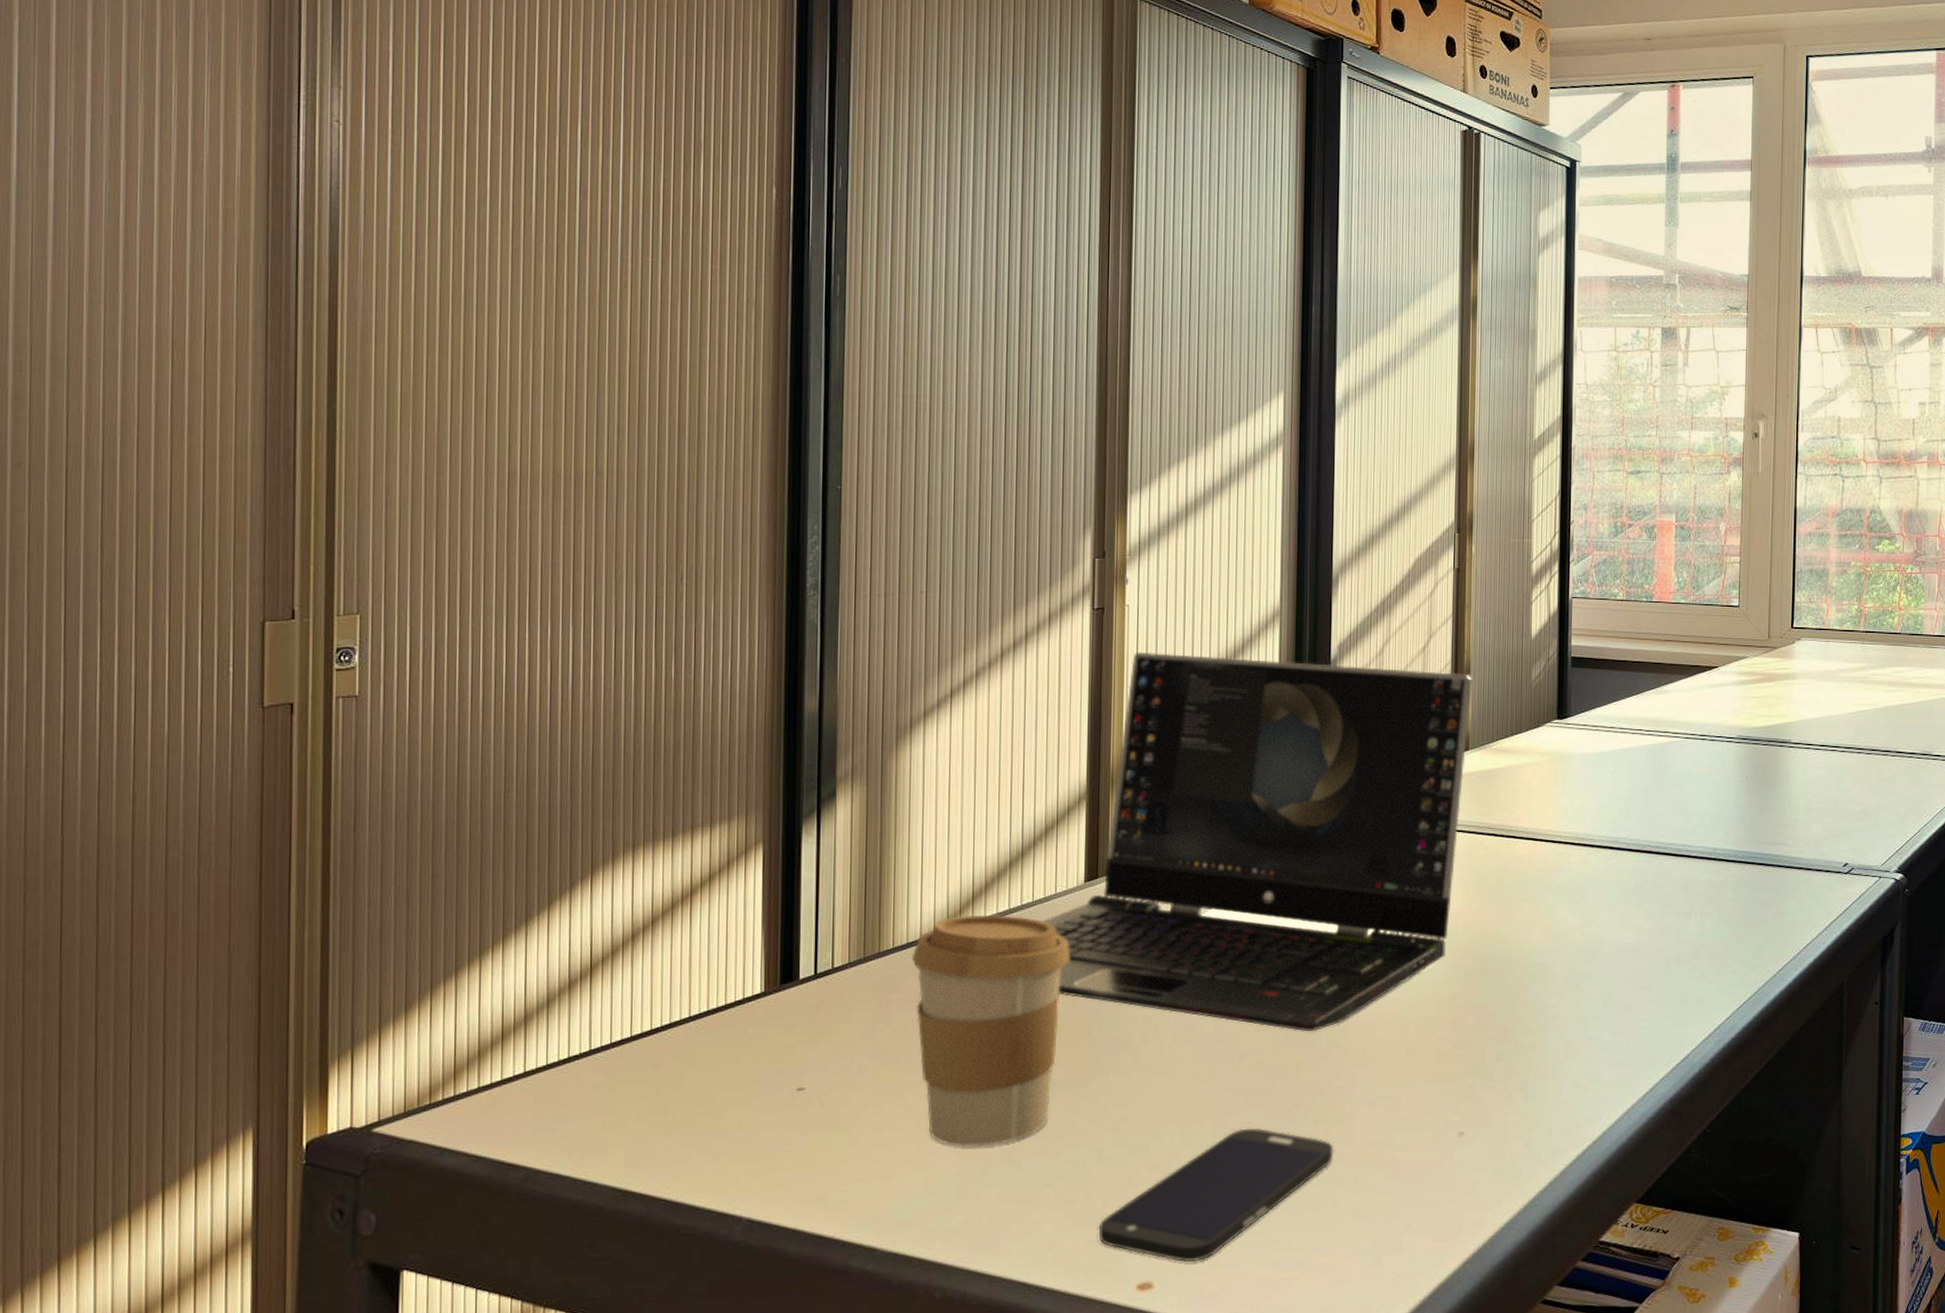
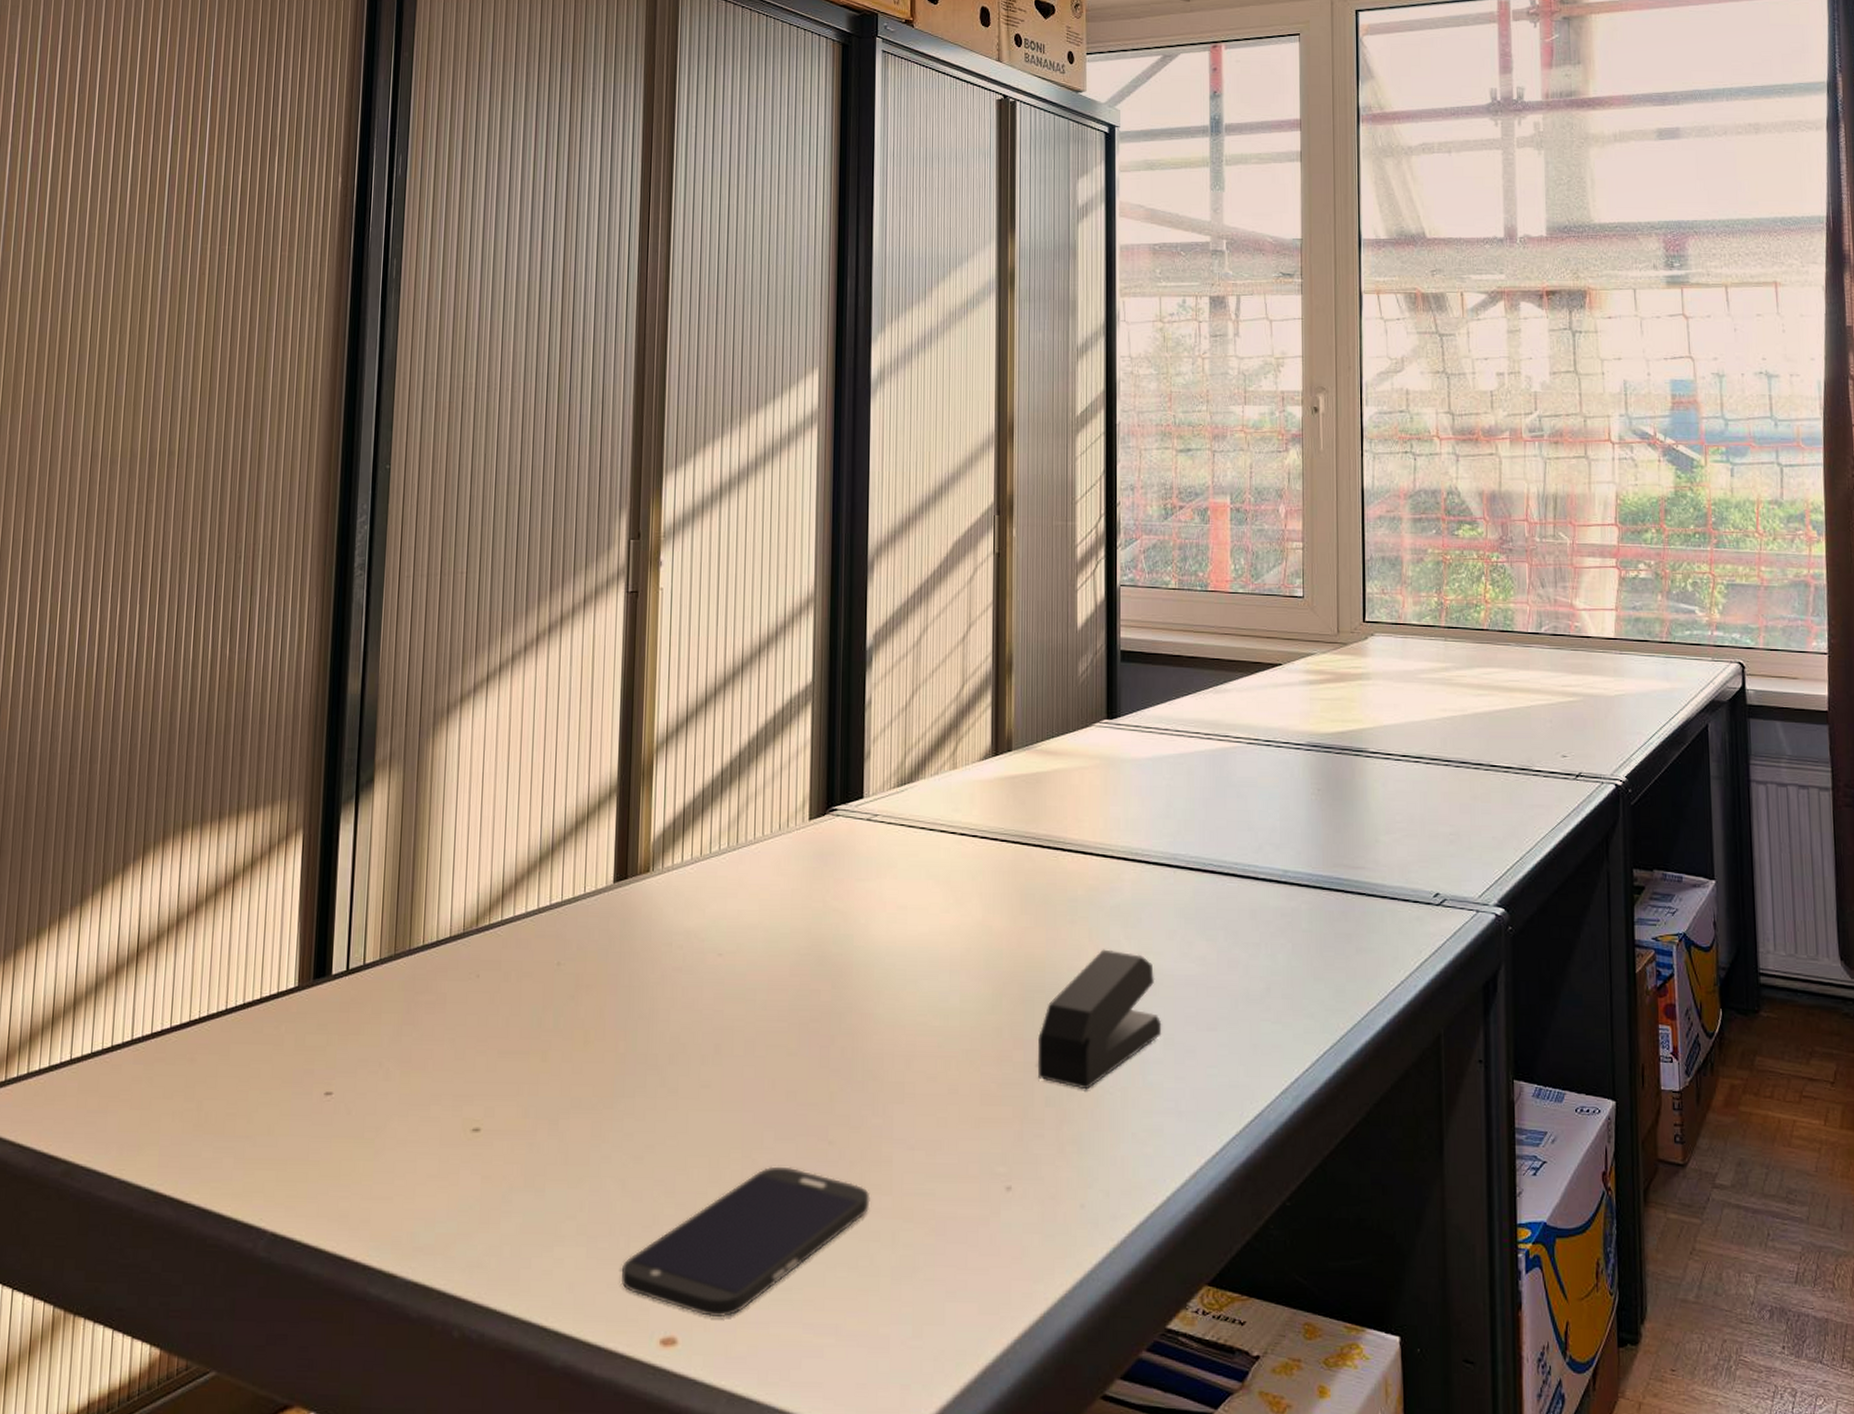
coffee cup: present [912,914,1070,1147] -> none [442,912,598,1169]
laptop computer: present [1041,651,1473,1032] -> none [570,637,1016,1060]
stapler: none [1489,923,1602,1046] -> present [1038,949,1162,1090]

